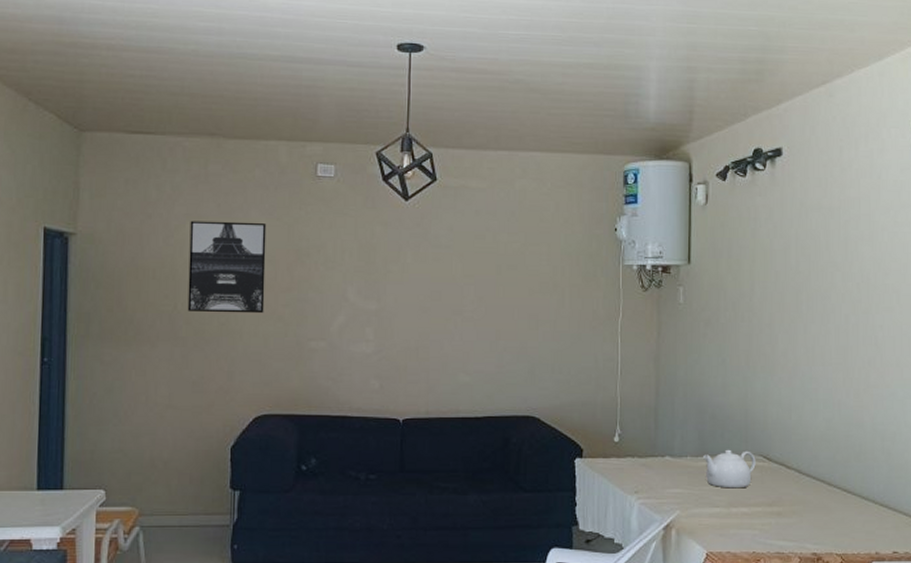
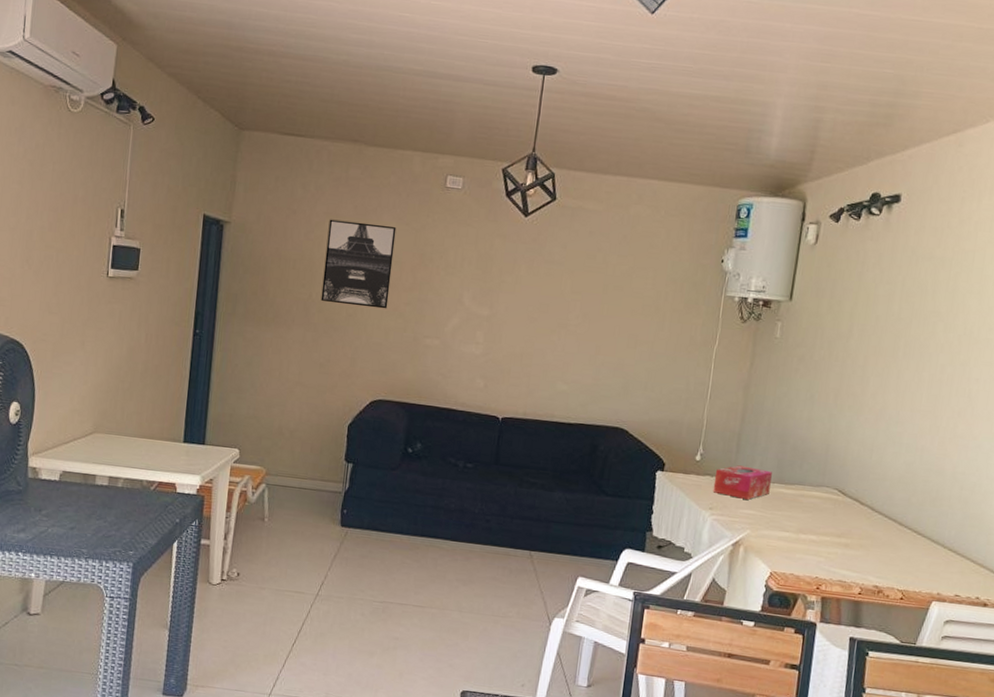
tissue box: none [636,442,694,478] -> present [713,465,772,500]
teapot: present [702,449,756,489] -> none [778,479,831,517]

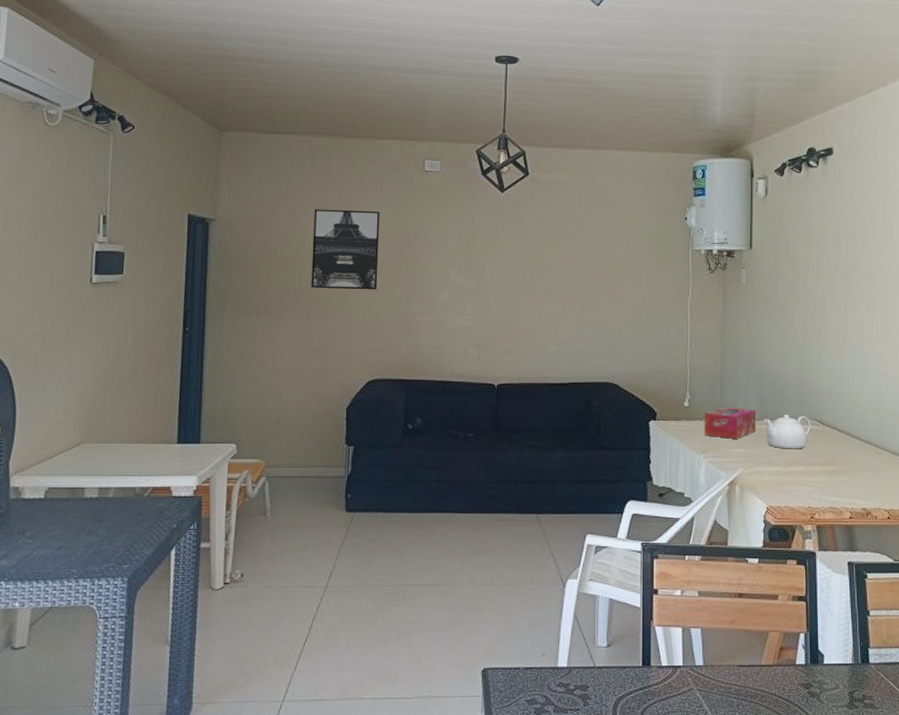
teapot: none [778,479,831,517] -> present [763,414,811,449]

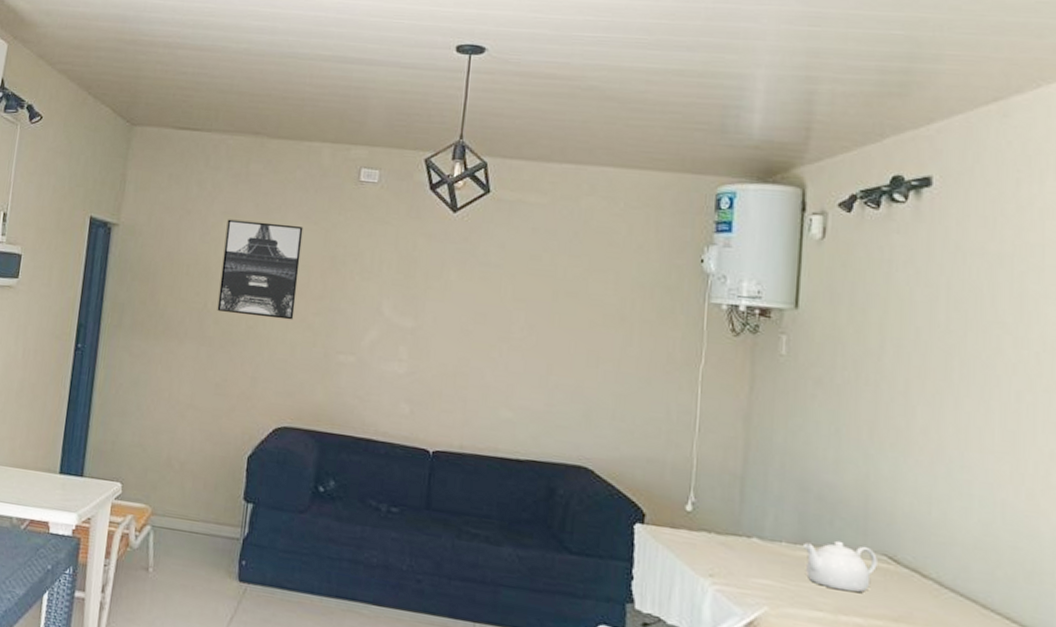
tissue box: present [704,407,756,439] -> none [712,518,792,565]

